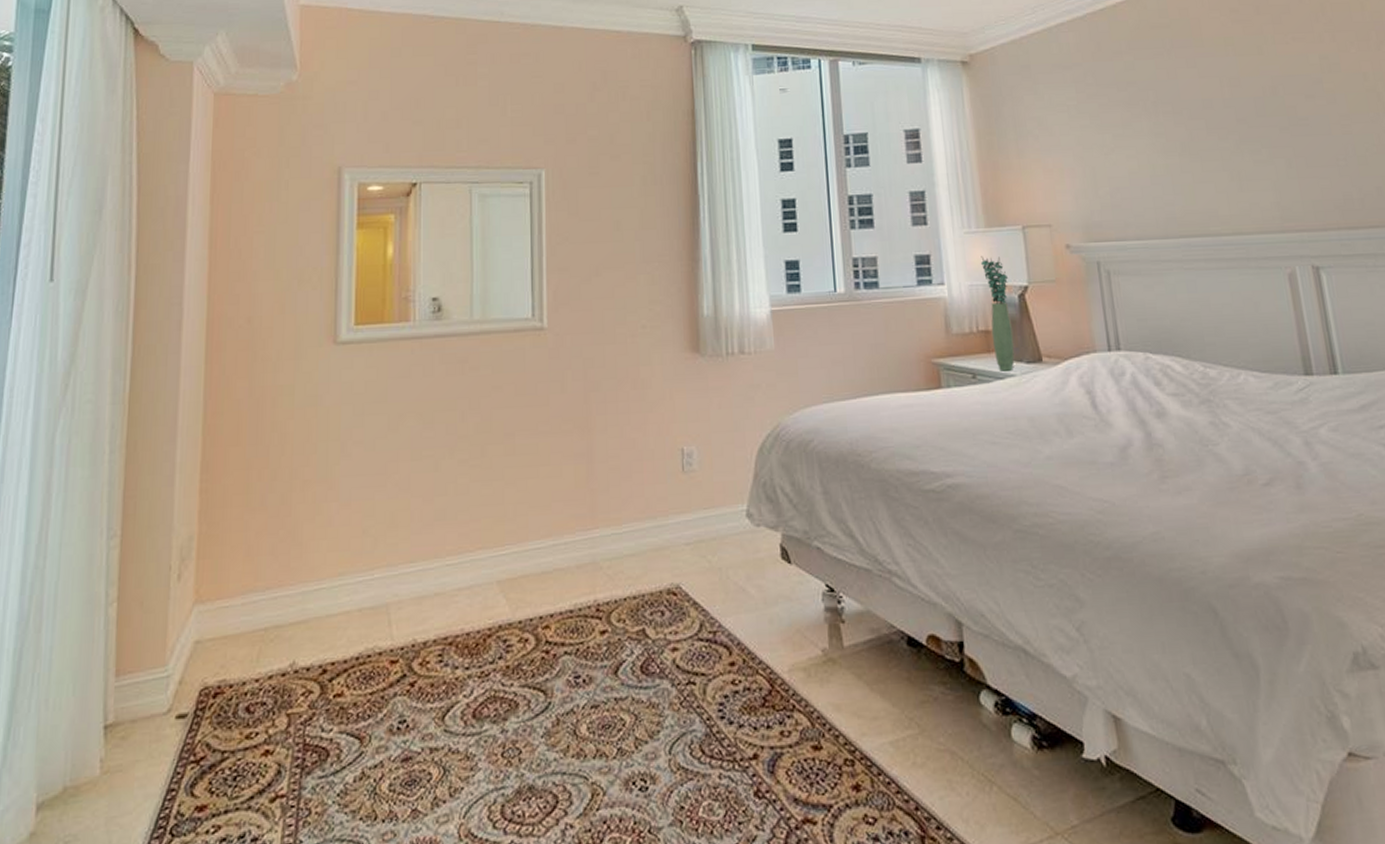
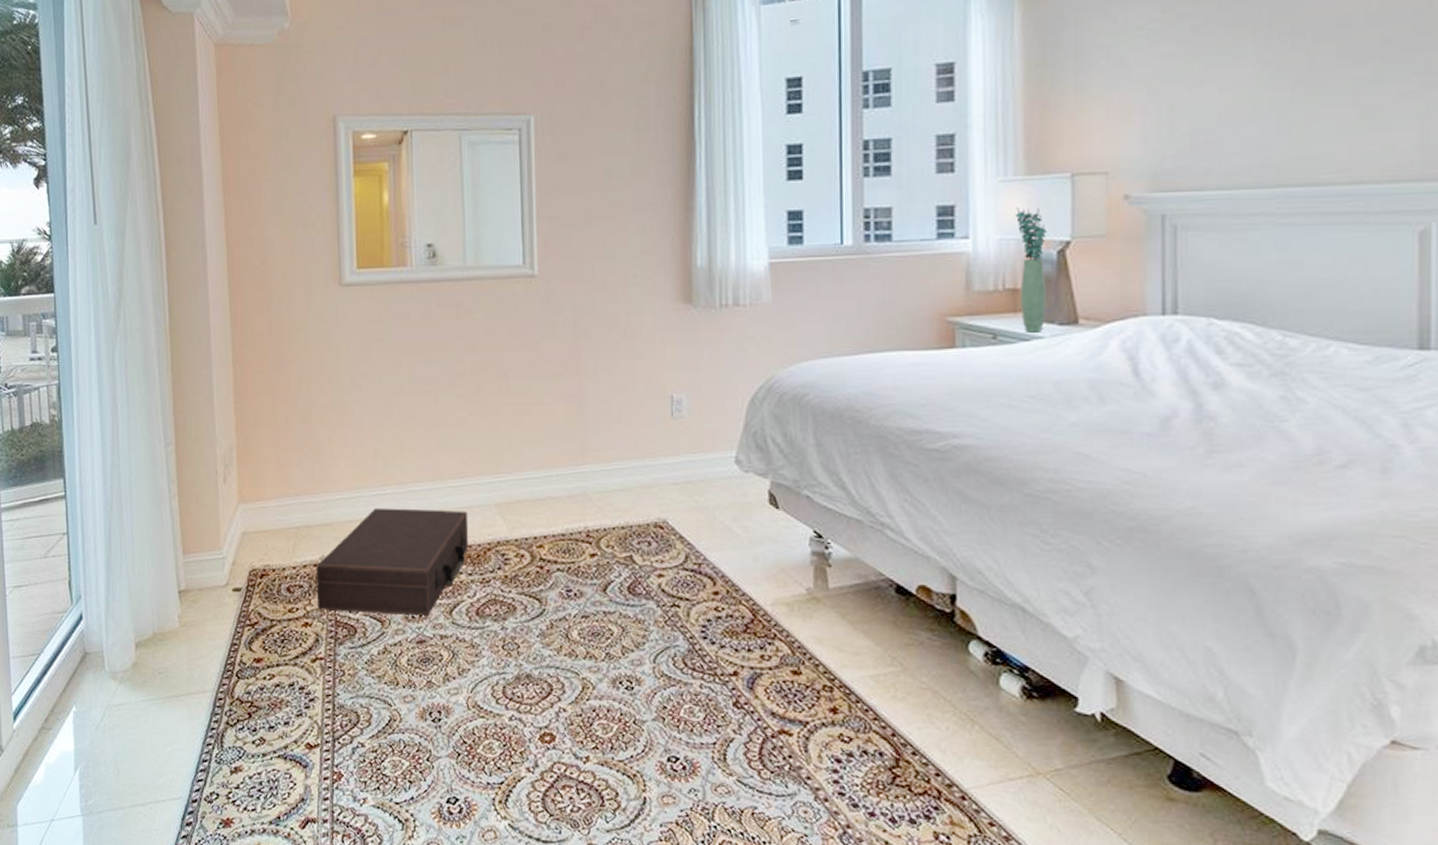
suitcase: none [282,592,467,732] -> present [316,507,469,616]

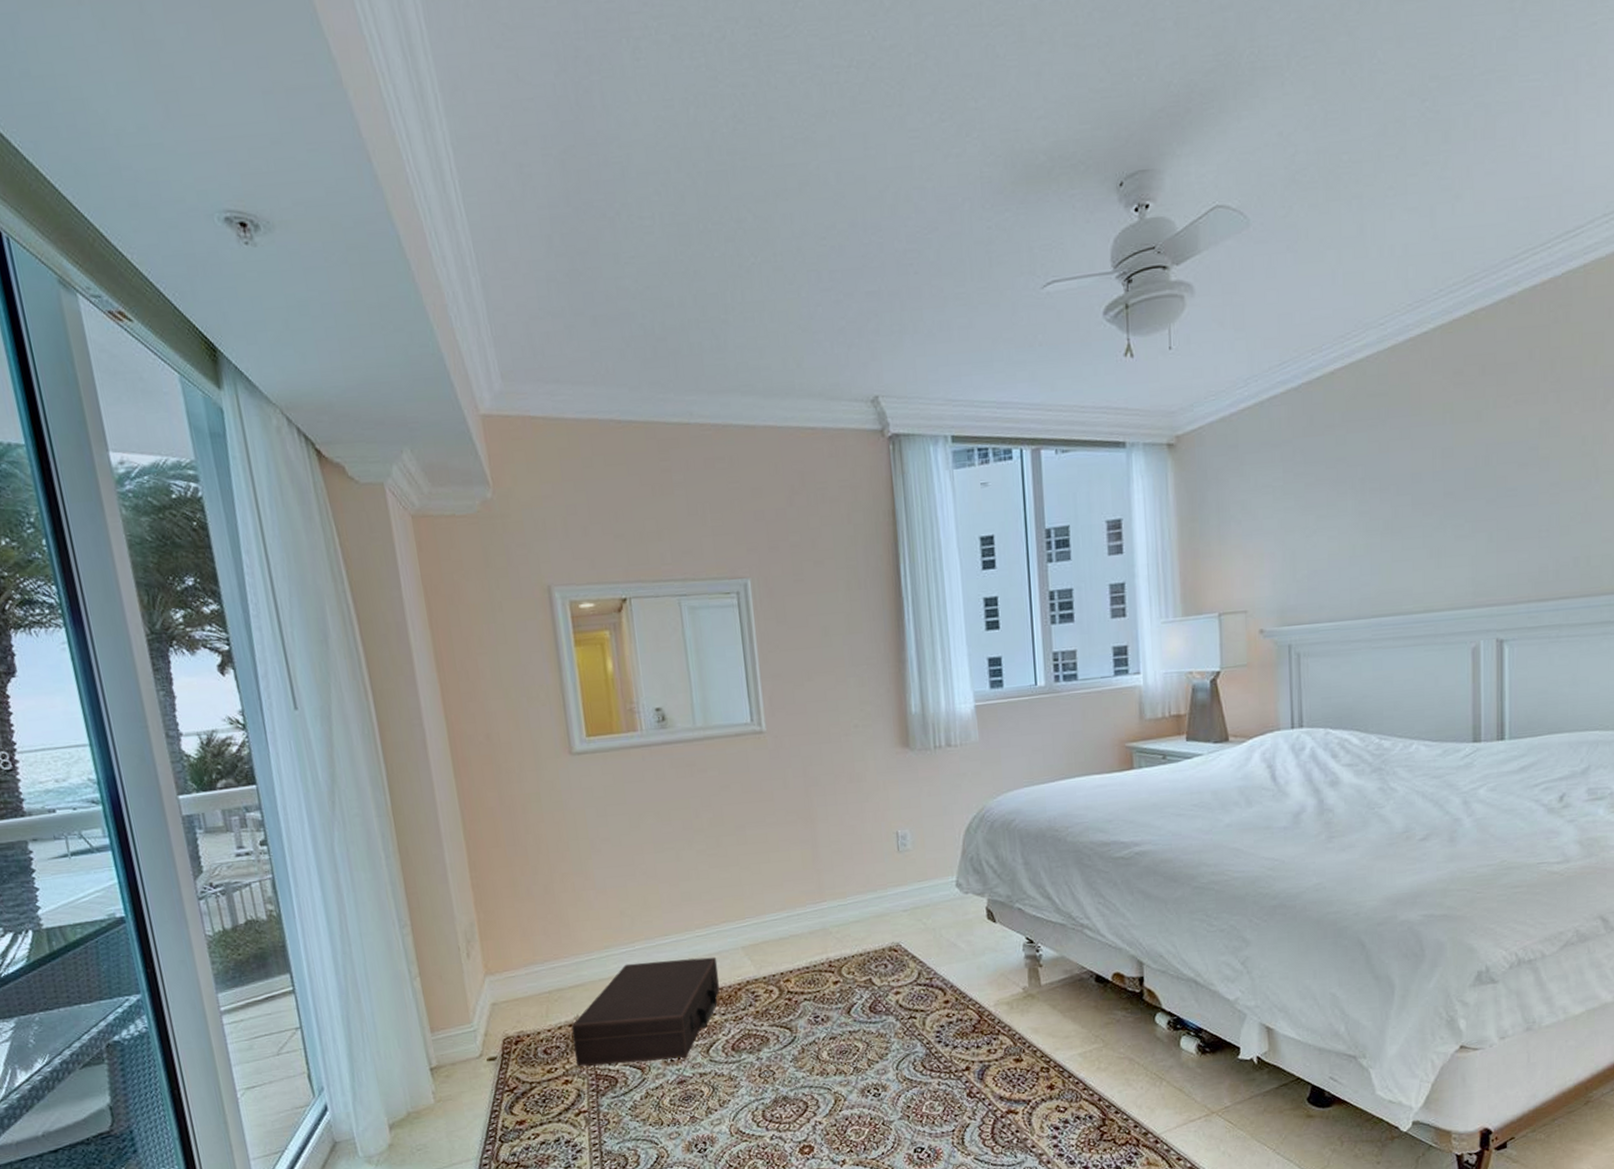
vase: present [1014,207,1048,333] -> none [1175,644,1204,752]

